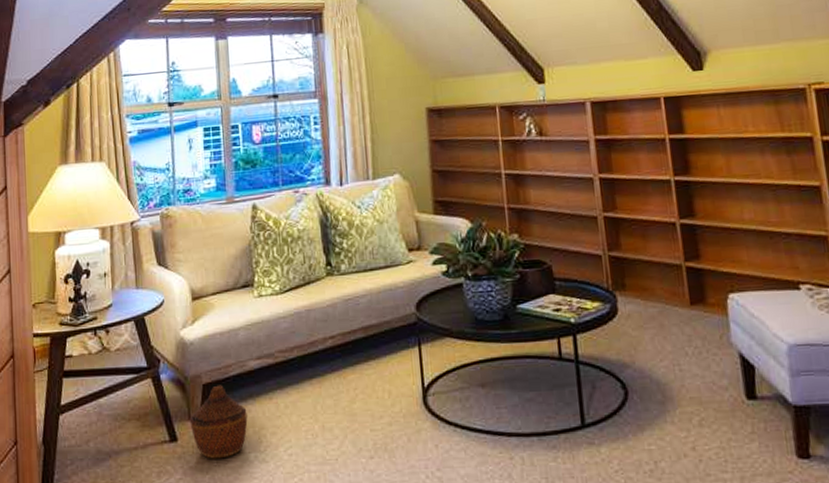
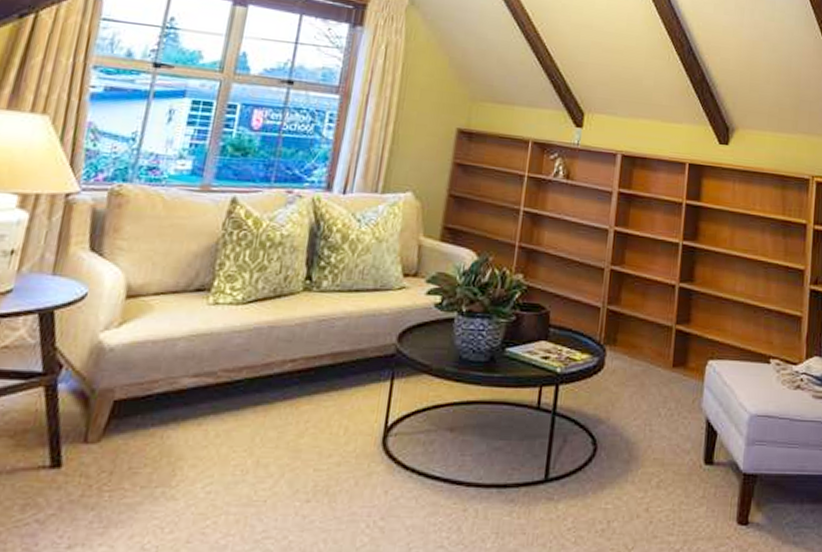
woven basket: present [189,385,248,459] -> none [83,403,166,493]

